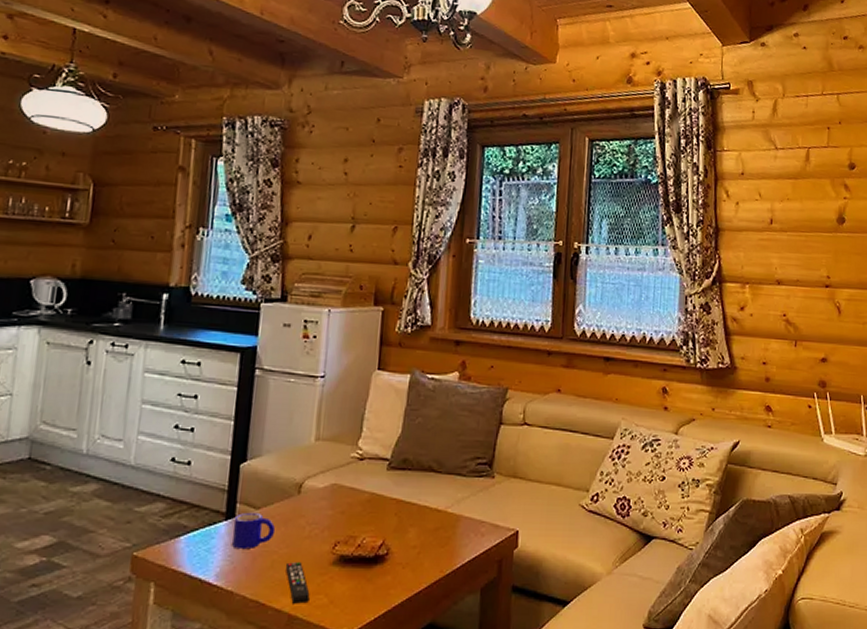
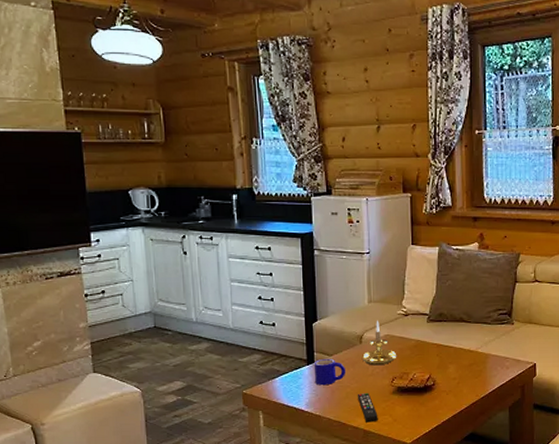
candle holder: none [298,464,343,525] -> present [362,320,396,366]

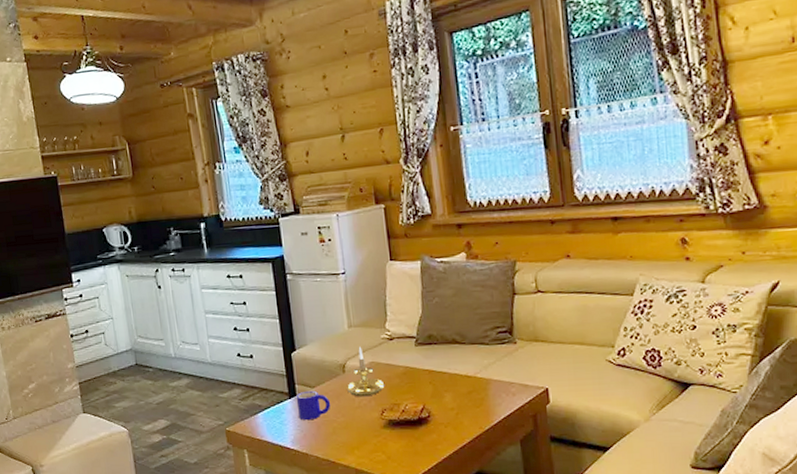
remote control: present [357,393,378,422] -> none [344,428,370,461]

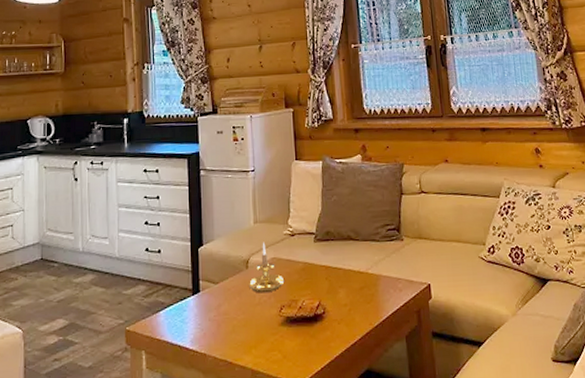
mug: present [296,390,331,421] -> none [199,286,233,319]

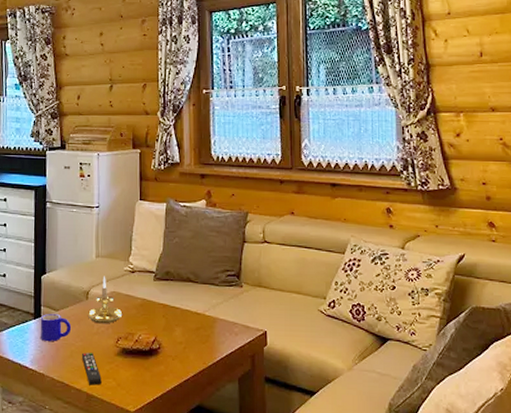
mug: none [199,286,233,319] -> present [40,313,72,342]
remote control: none [244,325,267,361] -> present [81,353,102,386]

